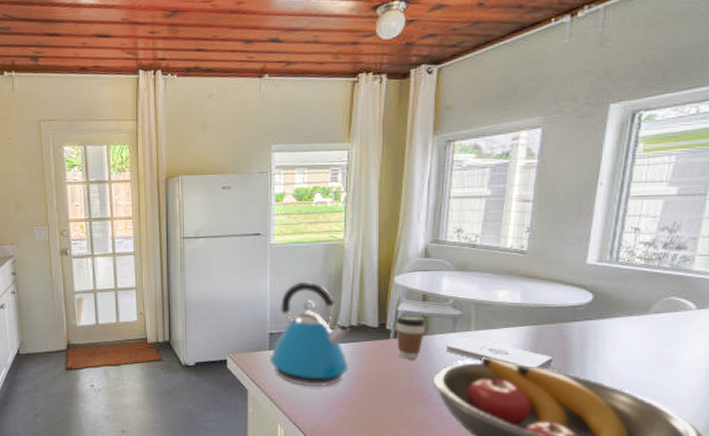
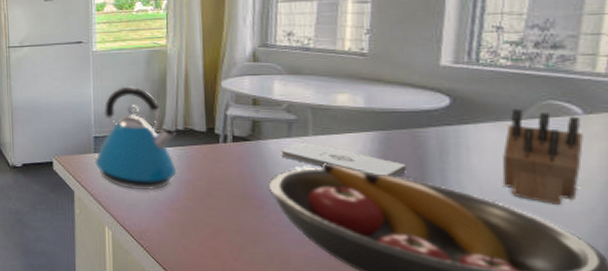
coffee cup: present [396,314,426,360] -> none [225,119,258,165]
knife block: none [629,304,694,391] -> present [502,108,583,205]

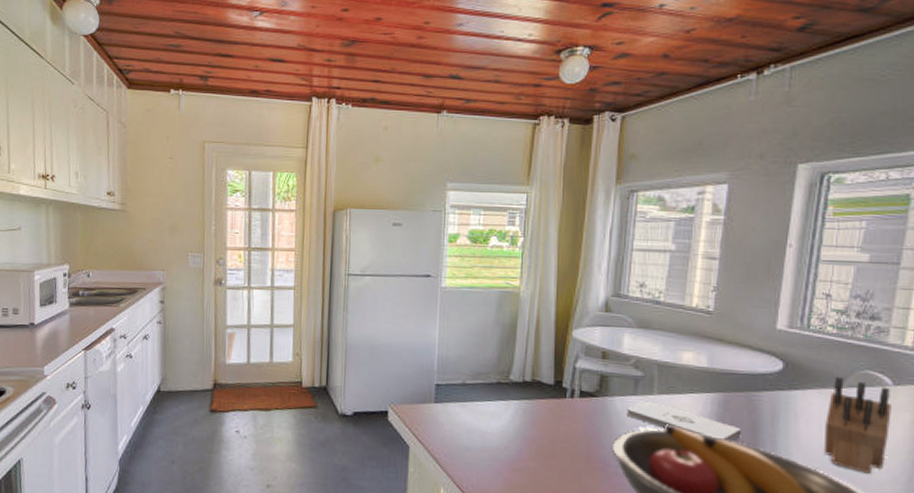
kettle: present [93,86,176,190] -> none [433,329,523,448]

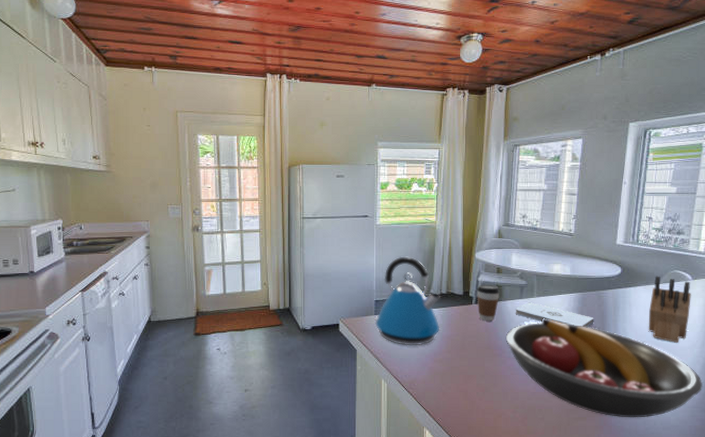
kettle: none [433,329,523,448] -> present [374,256,440,346]
coffee cup: none [572,372,605,423] -> present [477,284,500,322]

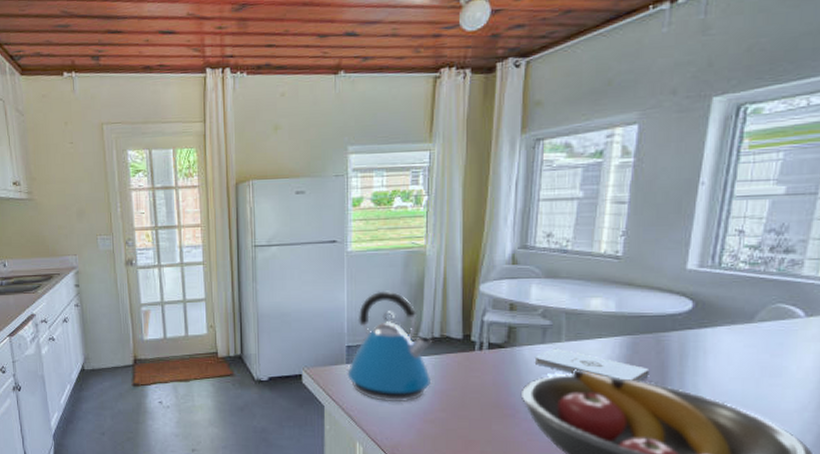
coffee cup: present [477,284,500,322] -> none [481,325,514,373]
knife block: present [648,276,691,343] -> none [732,312,803,404]

